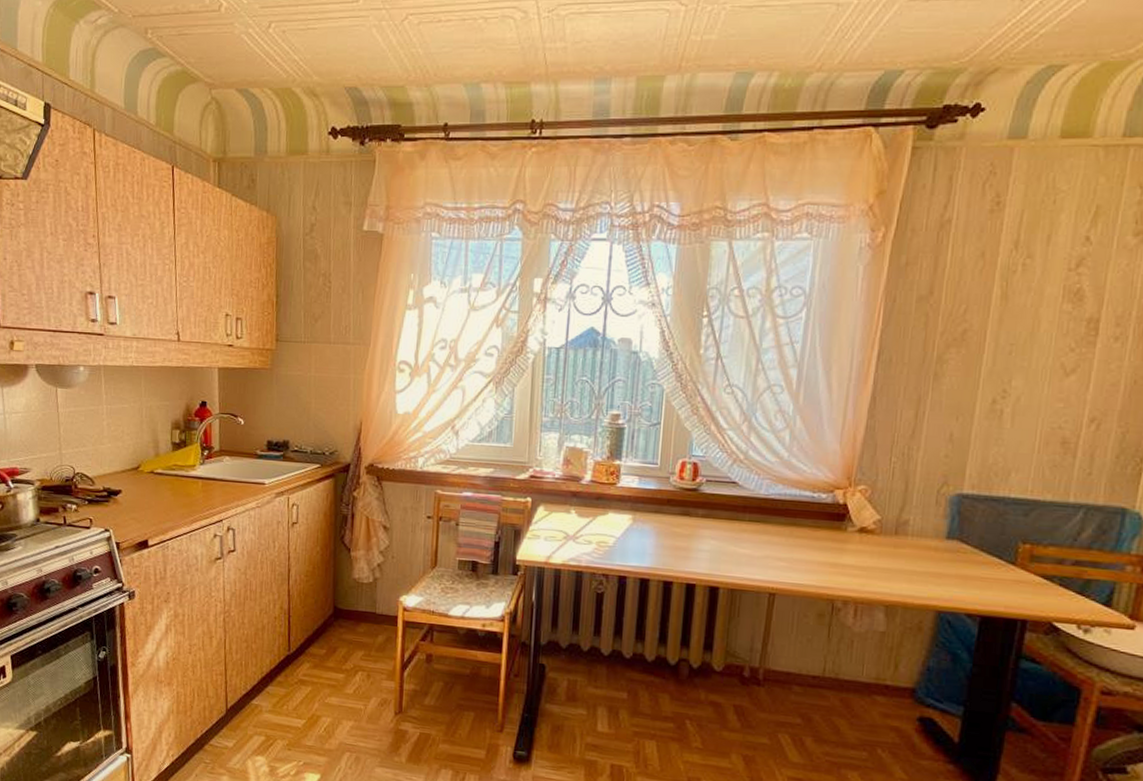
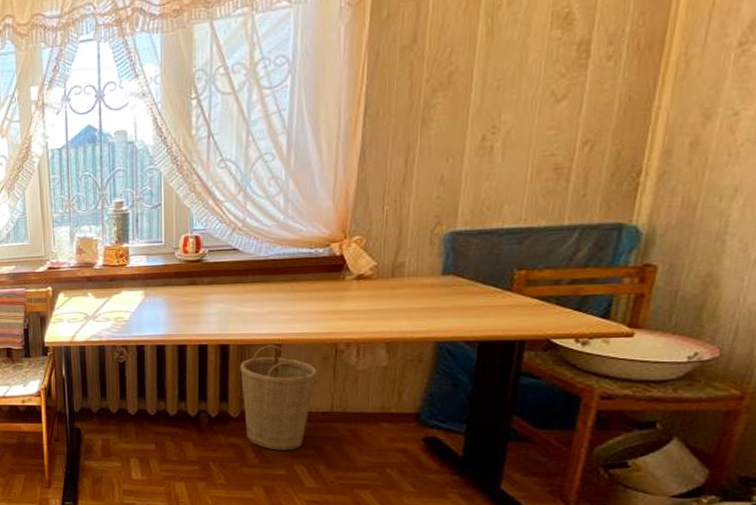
basket: none [728,592,812,716] -> present [240,345,318,450]

